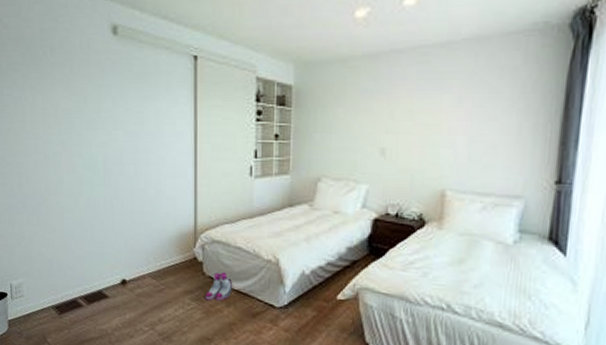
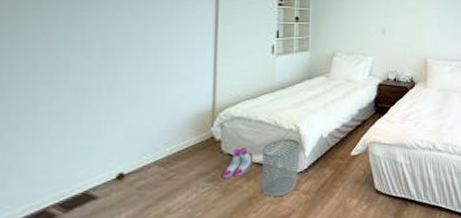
waste bin: none [241,269,280,328] -> present [262,138,300,197]

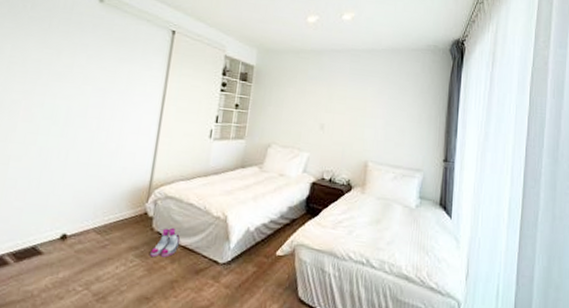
waste bin: present [262,138,300,197] -> none [184,225,226,285]

